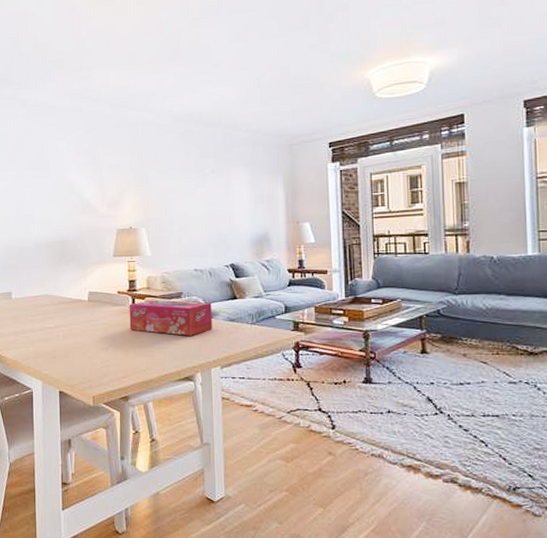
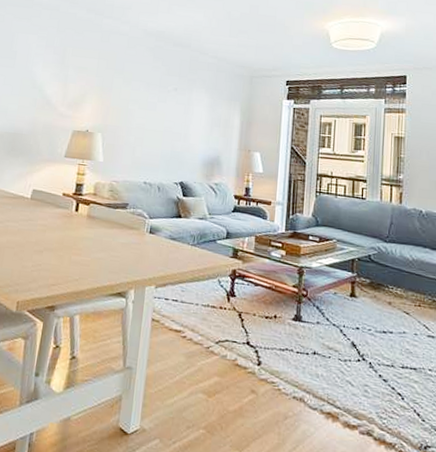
tissue box: present [129,300,213,336] -> none [69,207,156,250]

